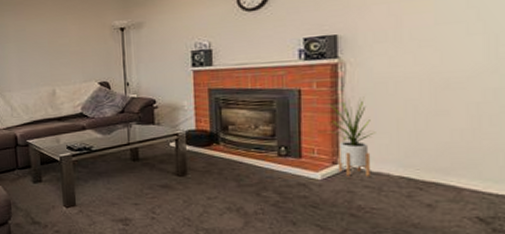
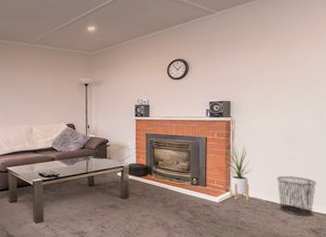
waste bin: none [416,139,488,198] -> present [276,175,317,216]

